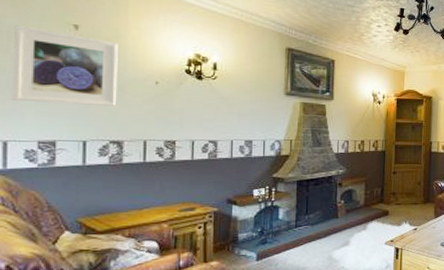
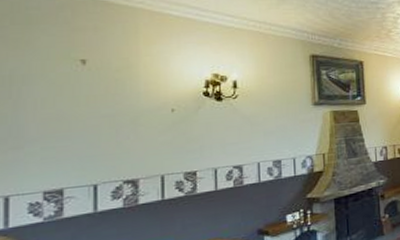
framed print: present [12,25,118,106] -> none [14,68,130,151]

